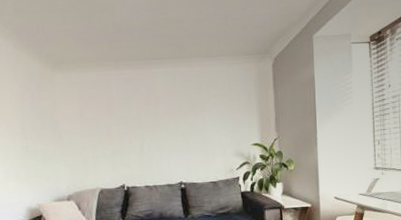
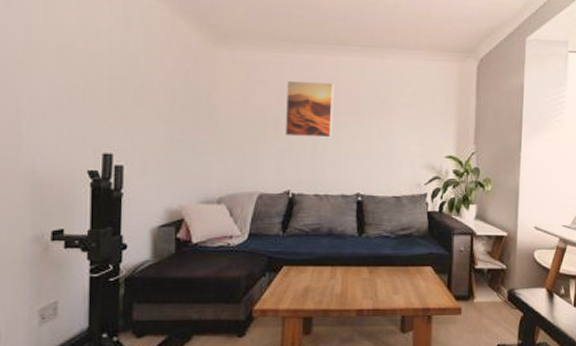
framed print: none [114,91,155,140] -> present [284,80,334,138]

